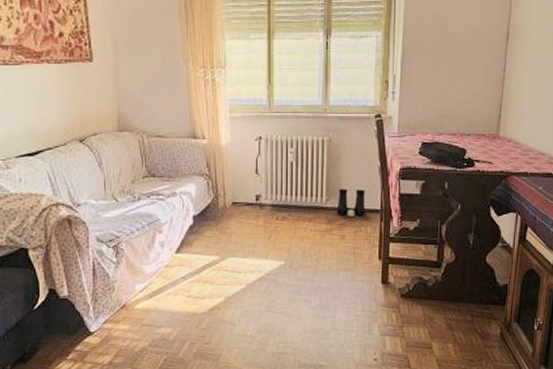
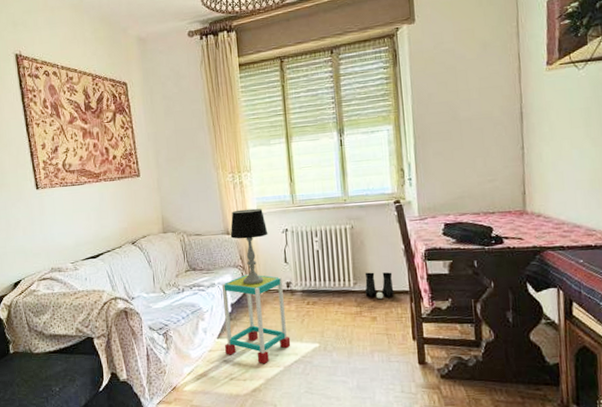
side table: none [183,184,256,282] -> present [221,274,291,364]
table lamp: none [197,111,240,196] -> present [230,208,268,285]

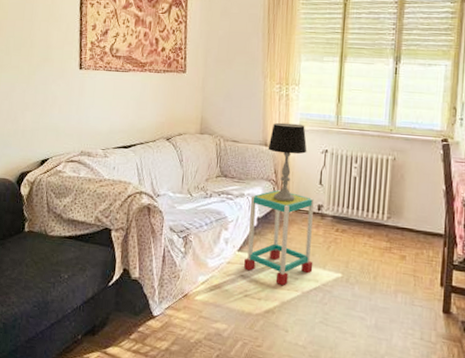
boots: present [364,272,394,299] -> none [398,208,429,238]

